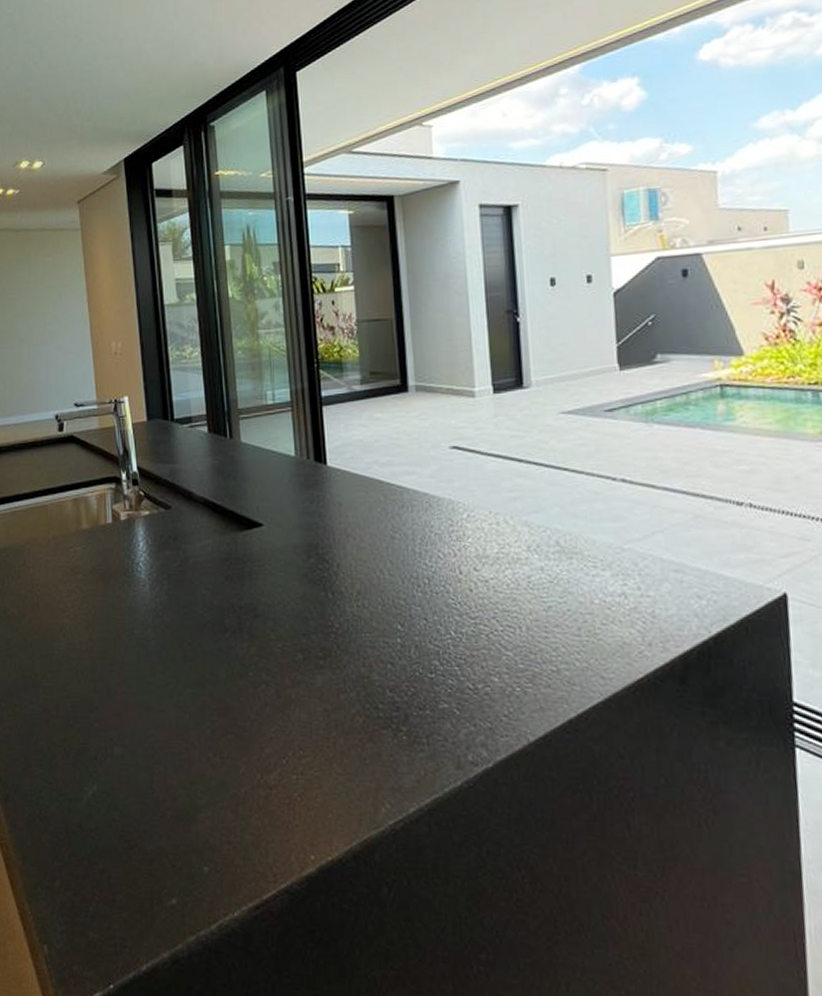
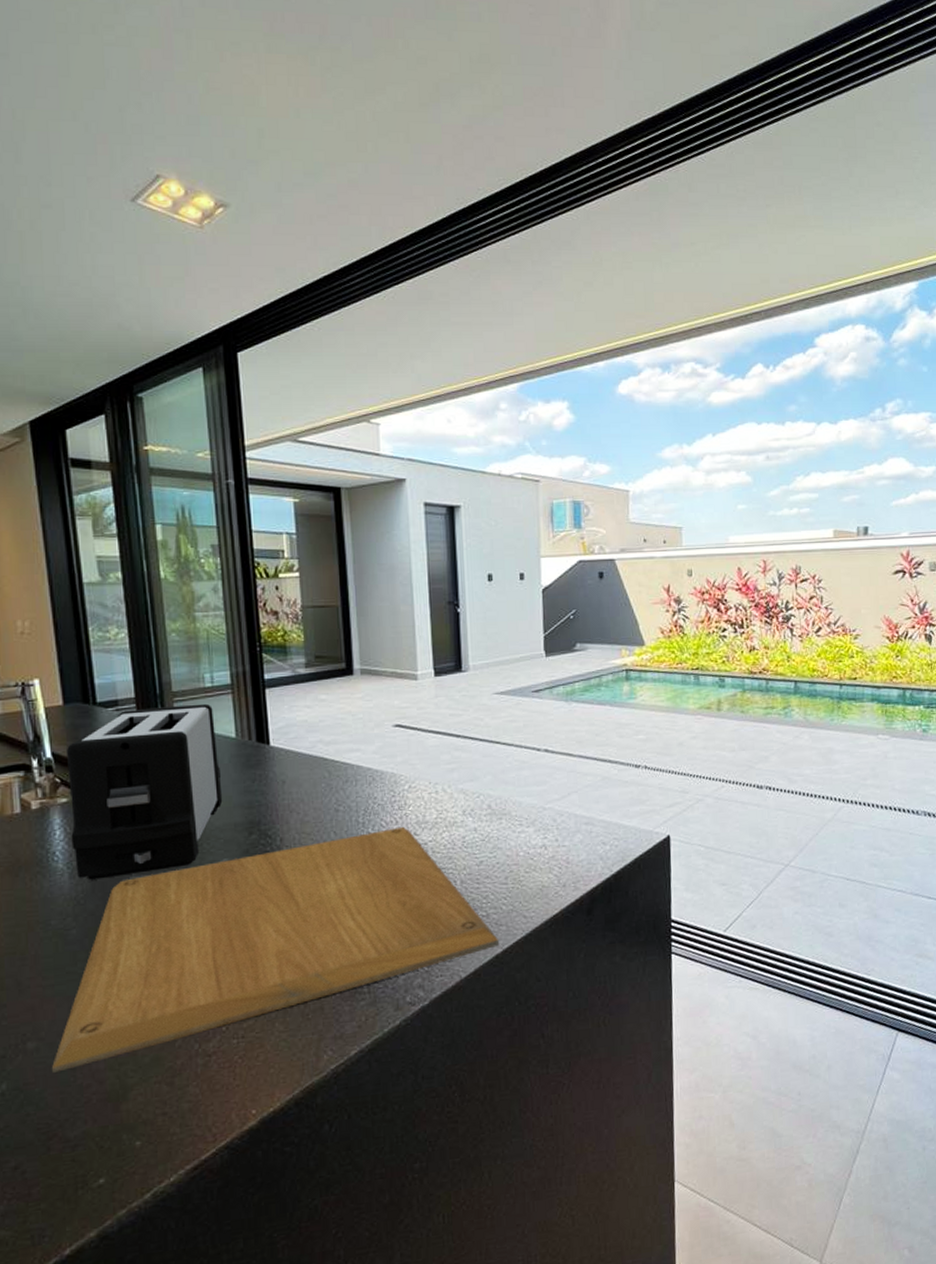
chopping board: none [133,560,573,782] -> present [51,826,500,1073]
toaster: none [149,421,283,593] -> present [67,703,223,880]

